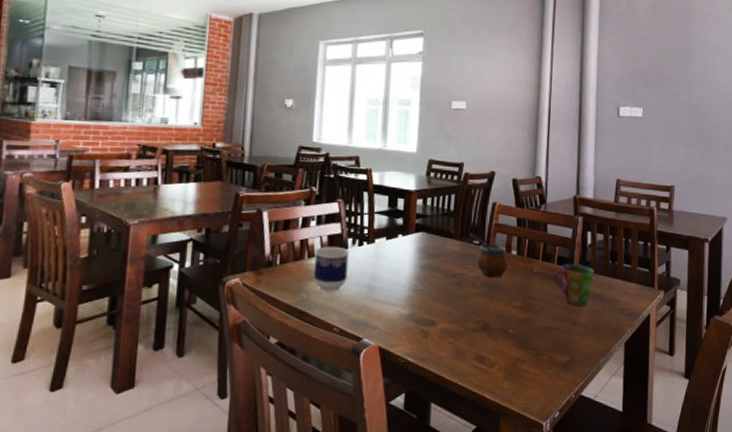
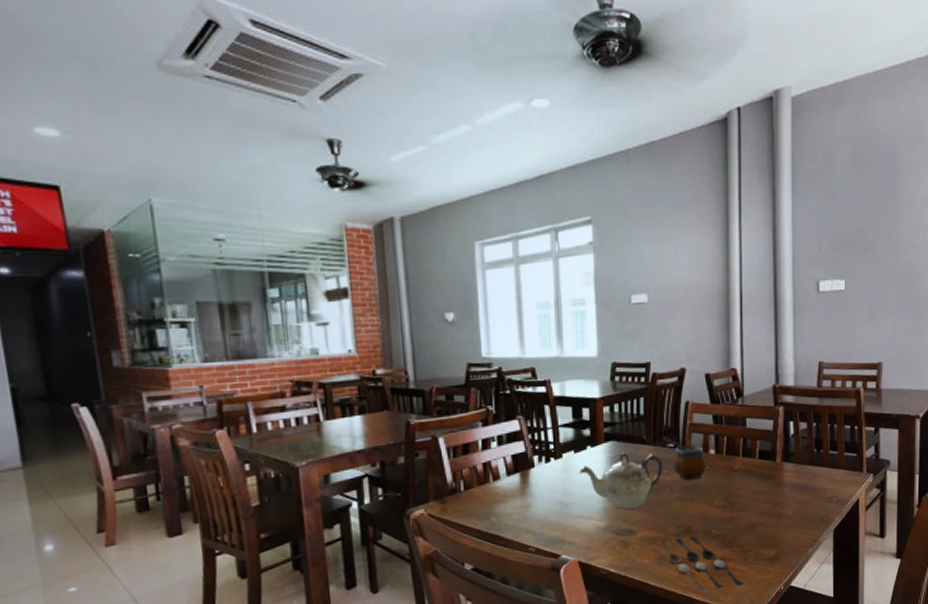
cup: present [313,246,350,291] -> none [498,465,538,512]
teapot: none [389,245,467,299] -> present [579,453,663,509]
spoon: none [456,333,536,391] -> present [658,536,744,591]
cup: present [553,263,594,305] -> none [756,456,799,499]

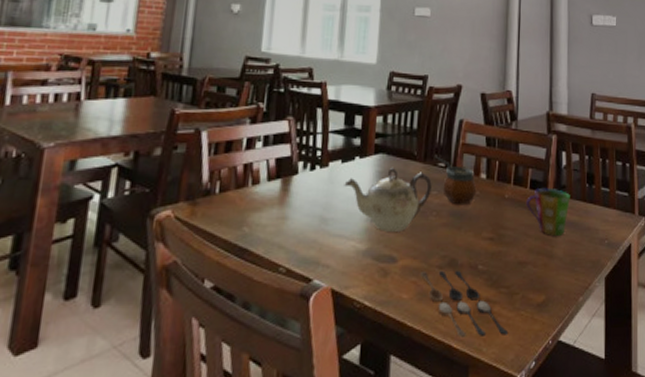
cup: none [756,456,799,499] -> present [526,187,570,235]

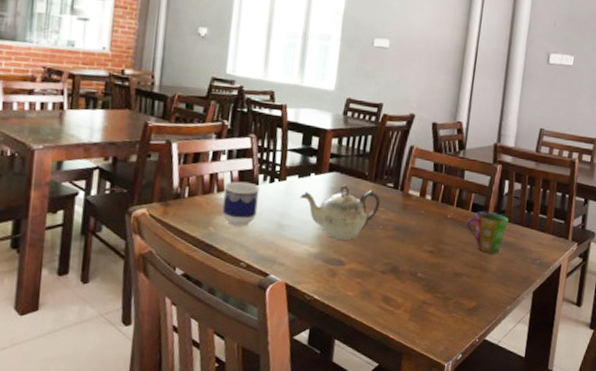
cup: none [257,171,301,224] -> present [222,181,261,226]
spoon: present [420,270,509,339] -> none [364,275,440,332]
gourd: present [433,156,477,204] -> none [383,177,421,221]

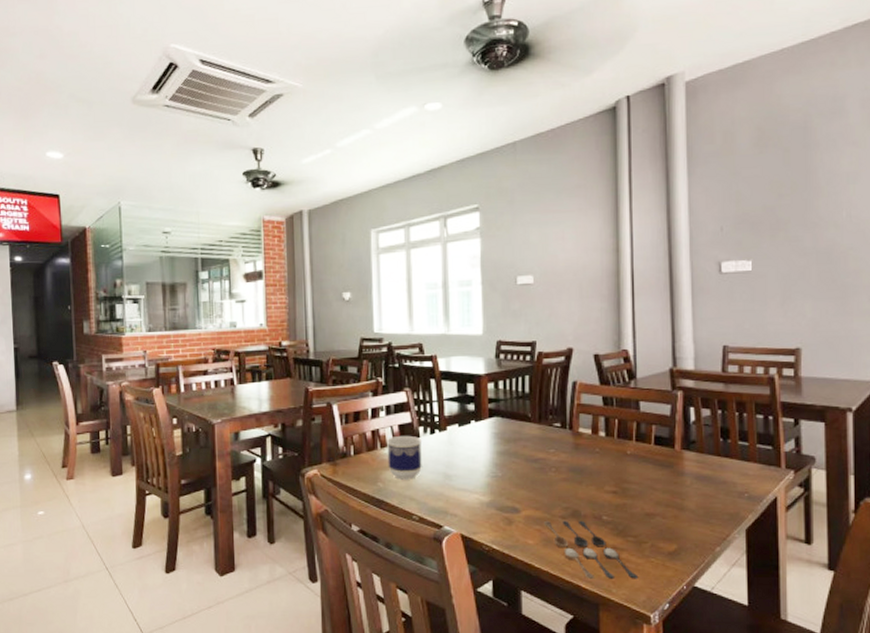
teapot: present [300,185,381,240] -> none [463,430,549,486]
spoon: none [364,275,440,332] -> present [543,520,639,580]
cup: present [467,211,509,253] -> none [651,443,701,489]

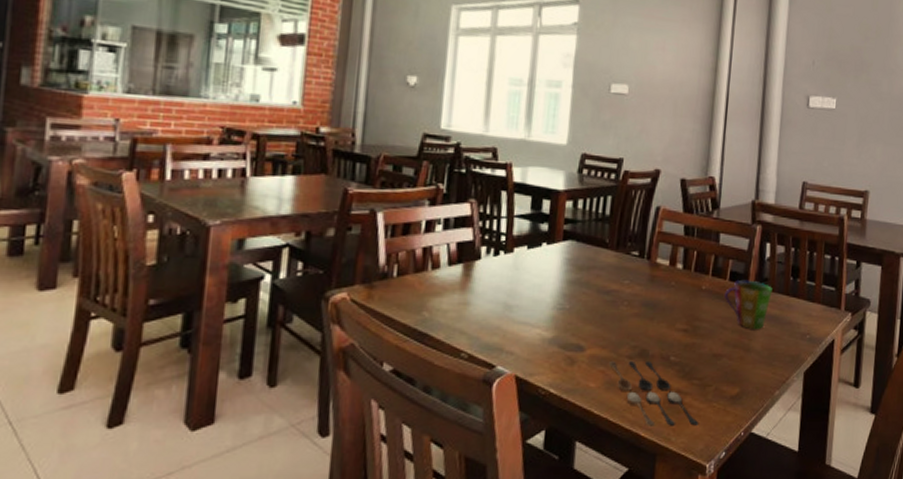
cup: present [386,435,423,480] -> none [438,255,484,309]
cup: none [651,443,701,489] -> present [725,279,772,329]

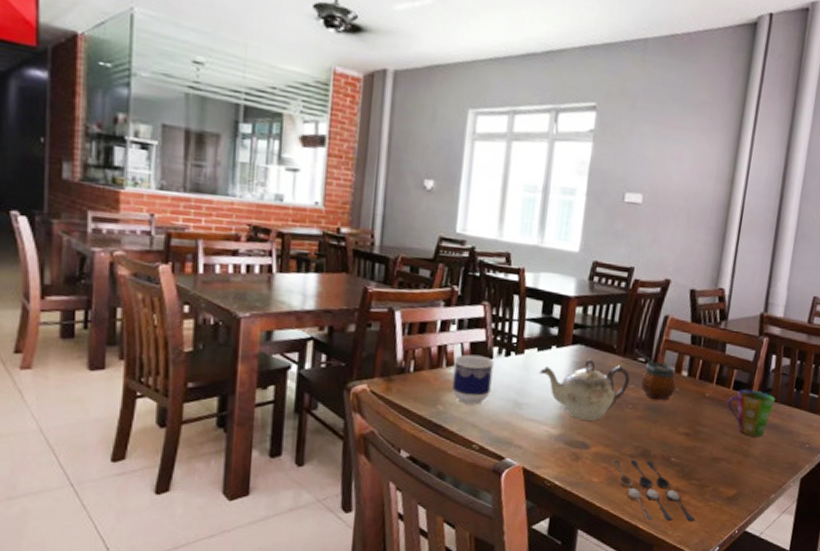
cup: none [438,255,484,309] -> present [452,354,495,405]
teapot: none [530,256,624,320] -> present [539,359,630,421]
gourd: none [626,244,672,295] -> present [634,350,676,400]

